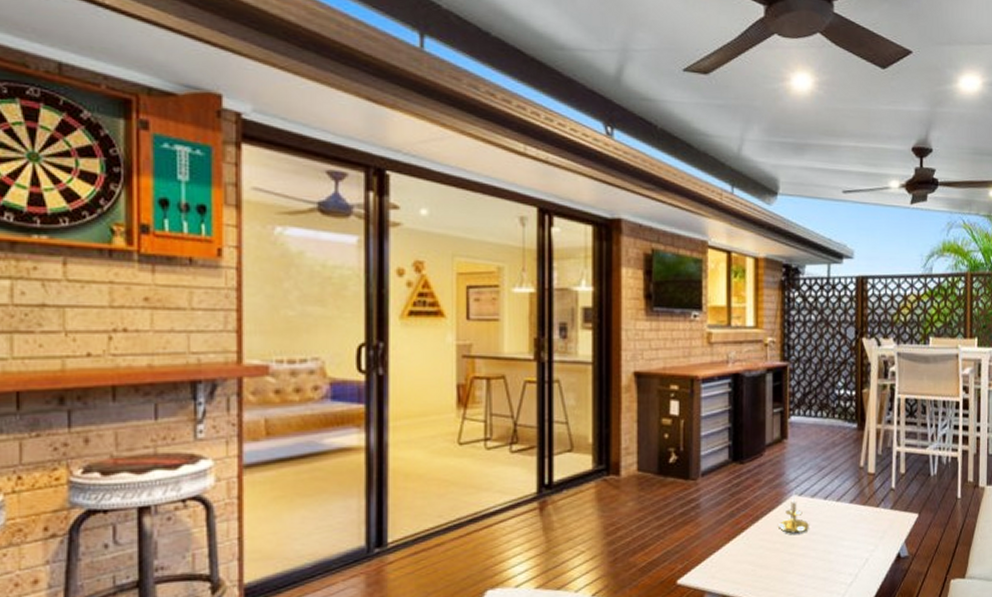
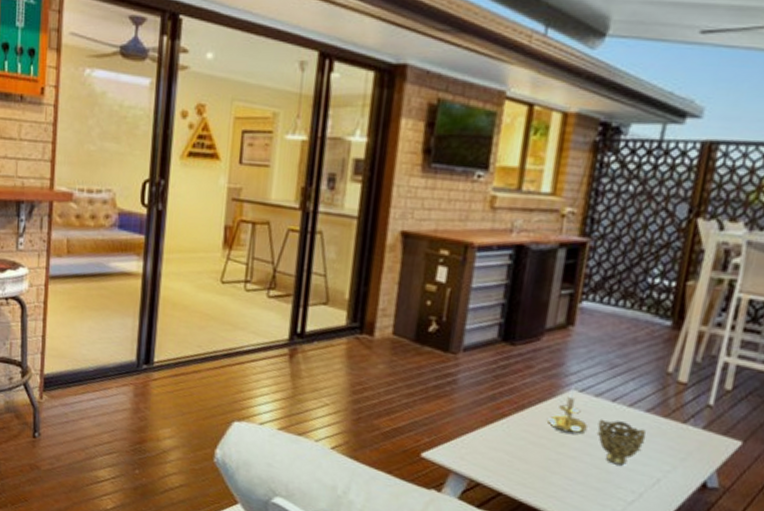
decorative bowl: none [817,515,853,554] -> present [596,419,646,466]

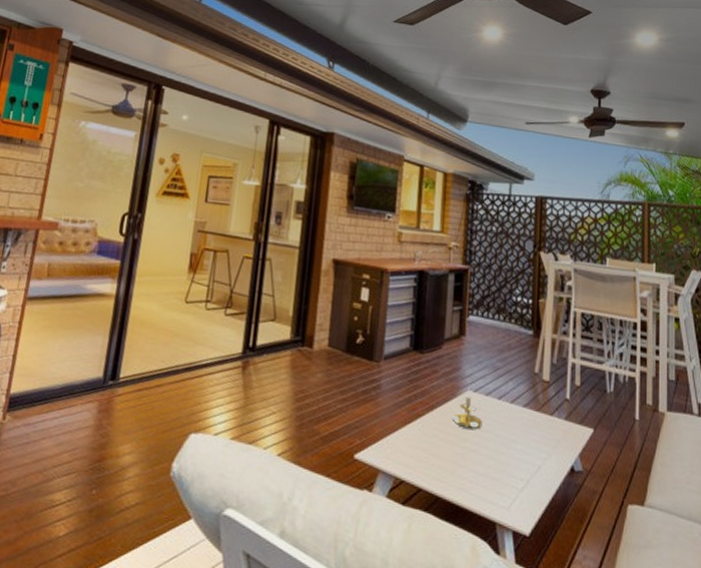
decorative bowl: present [596,419,646,466] -> none [490,415,526,456]

